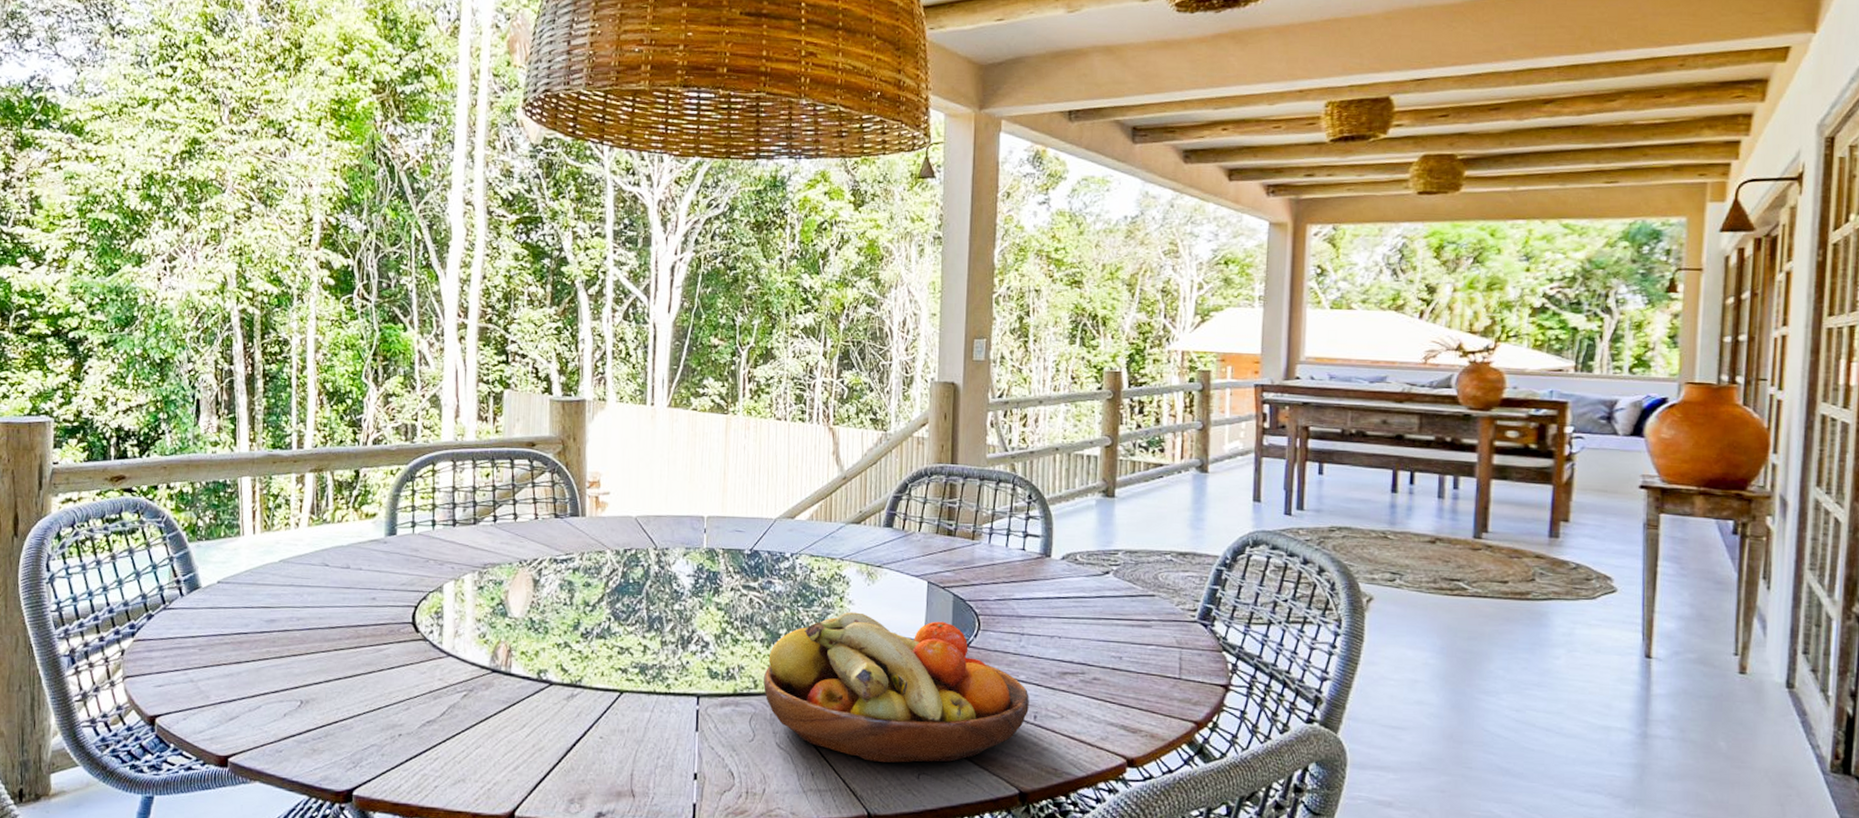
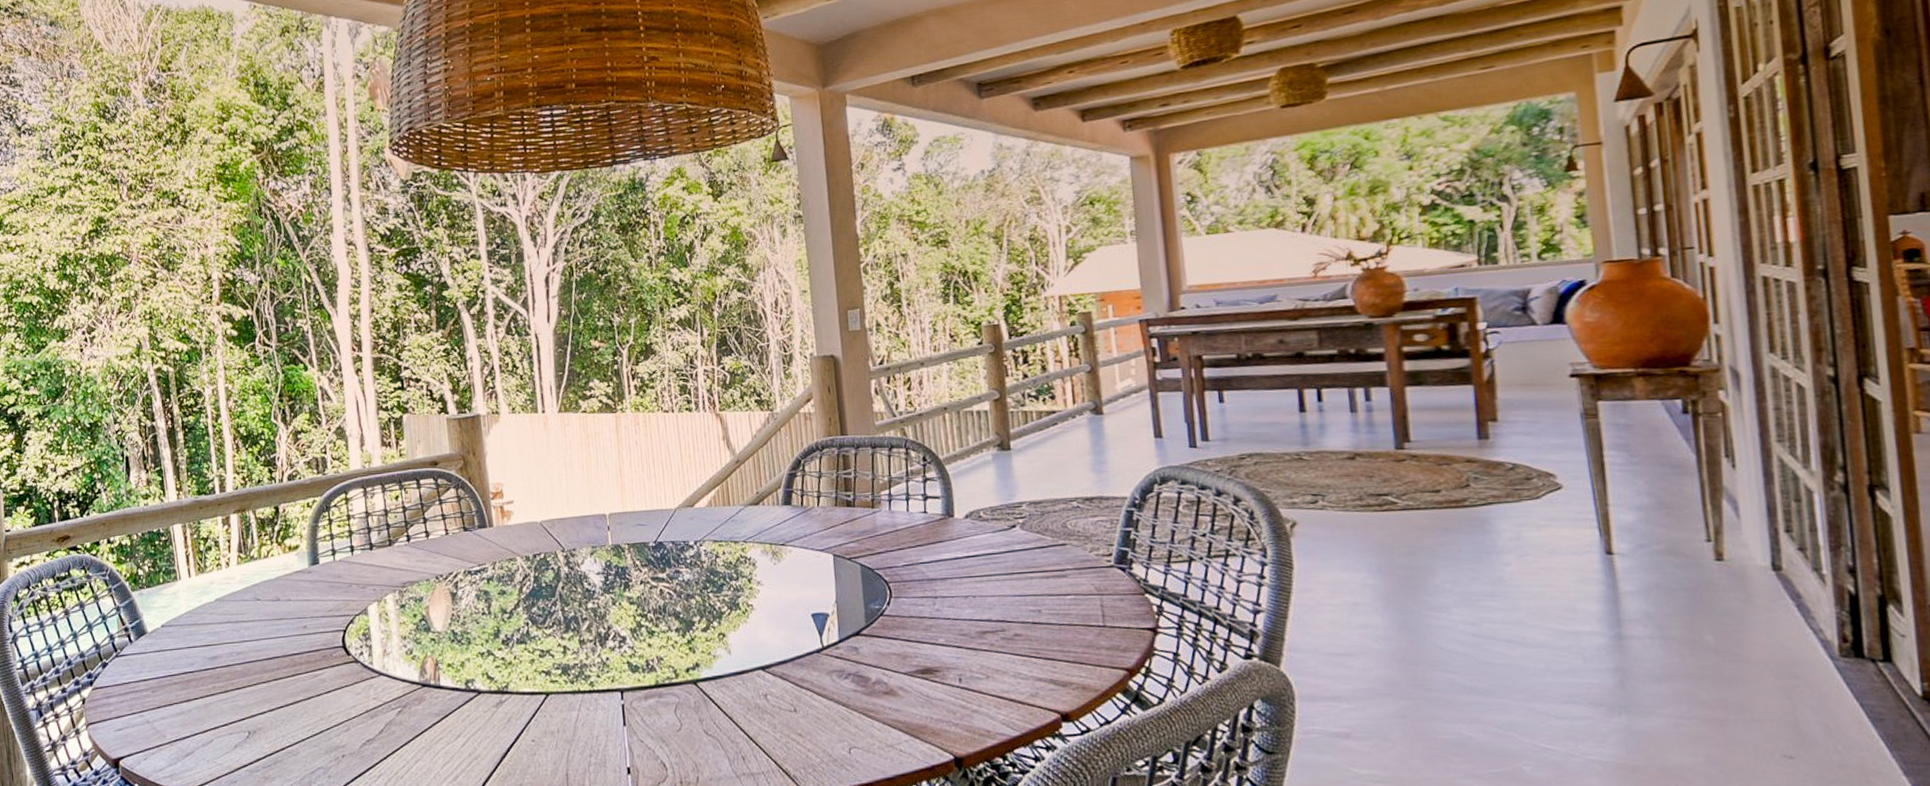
fruit bowl: present [763,612,1029,763] -> none [683,592,953,740]

